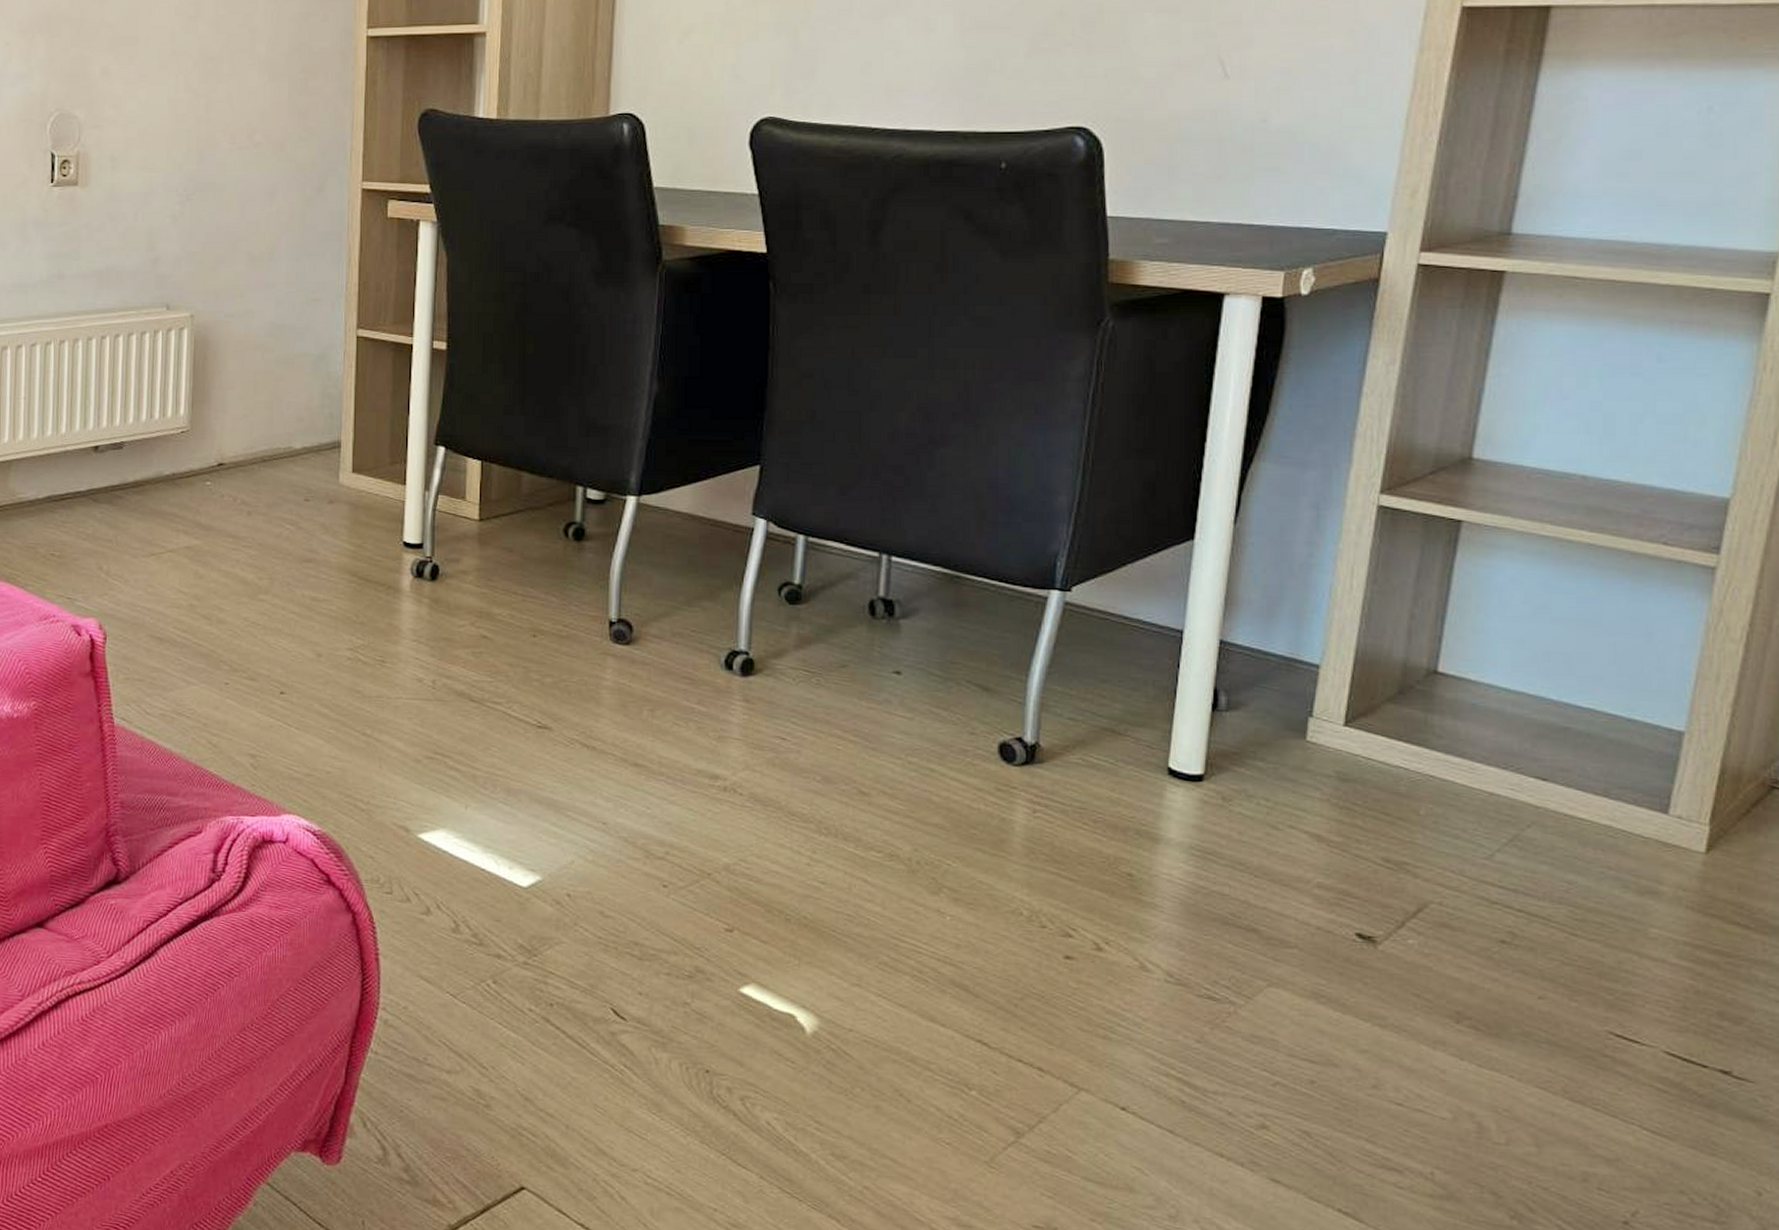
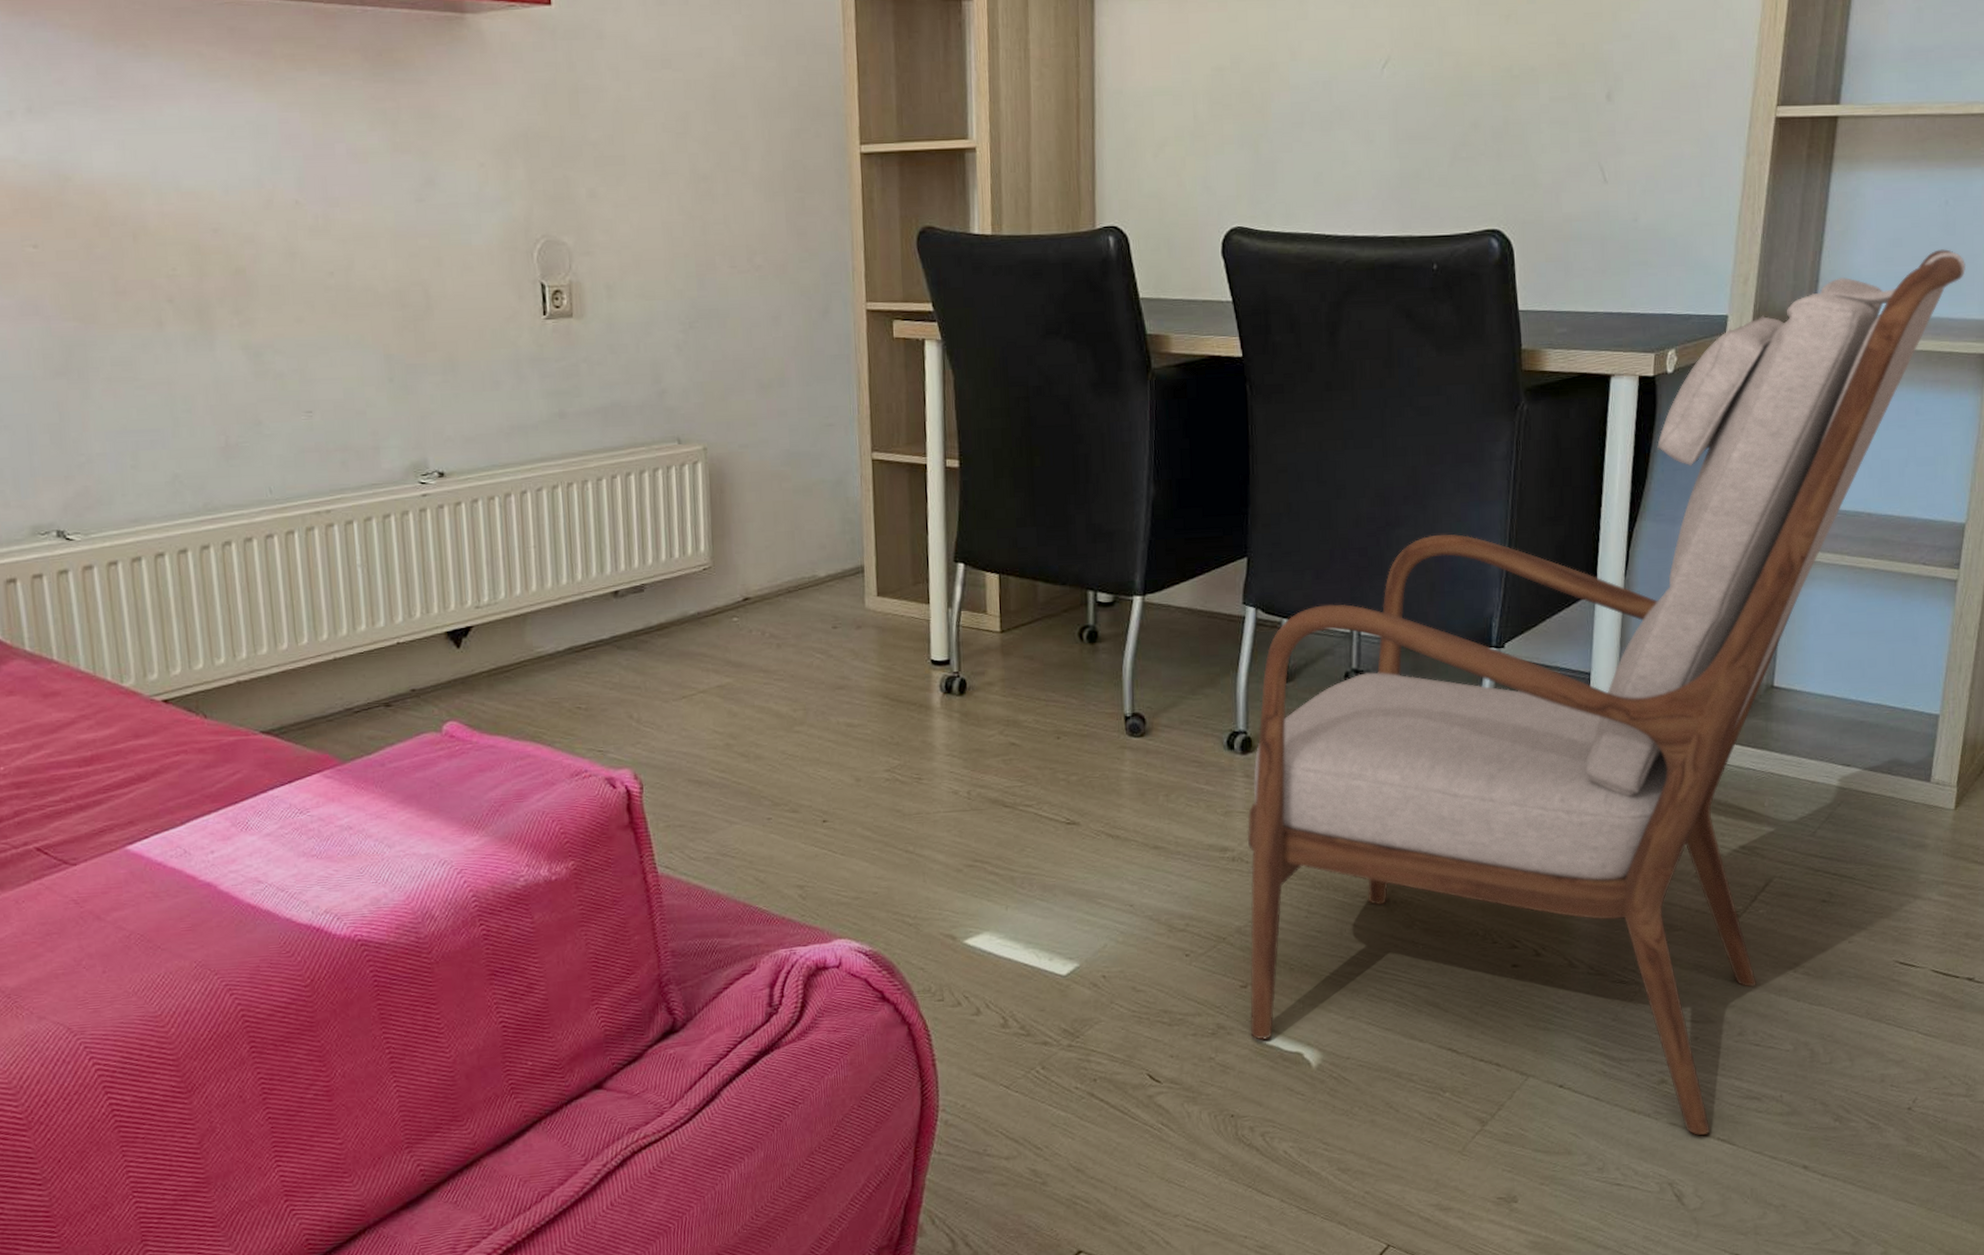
armchair: none [734,165,1739,1202] -> present [1247,249,1967,1135]

